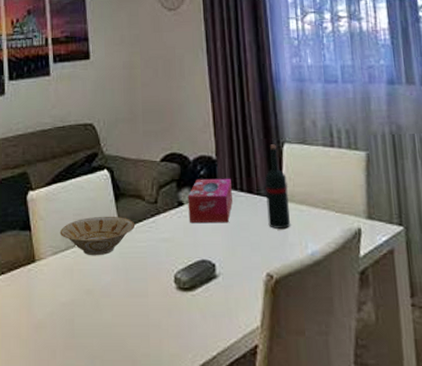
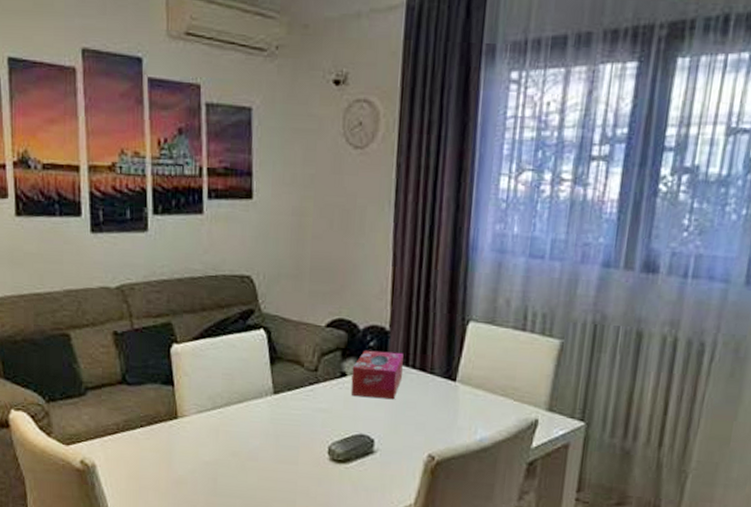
bowl: present [60,216,136,256] -> none [206,378,291,419]
wine bottle: present [265,144,291,229] -> none [438,321,467,412]

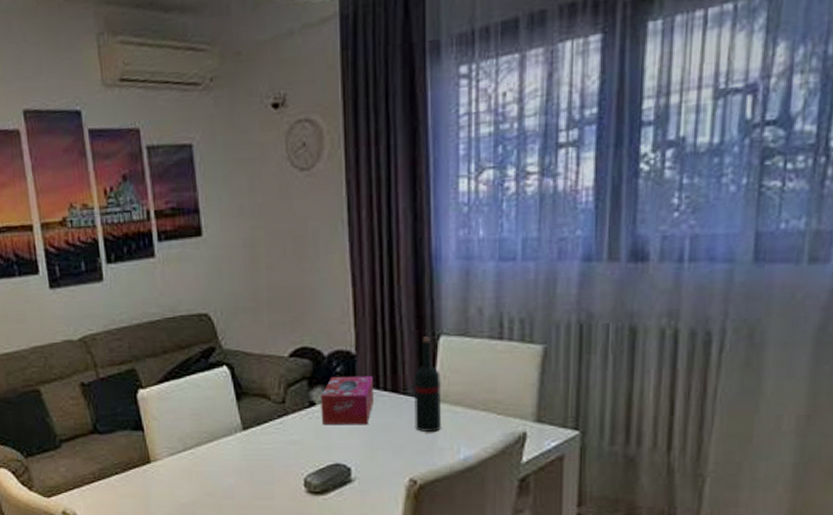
wine bottle: none [438,321,467,412] -> present [414,336,442,432]

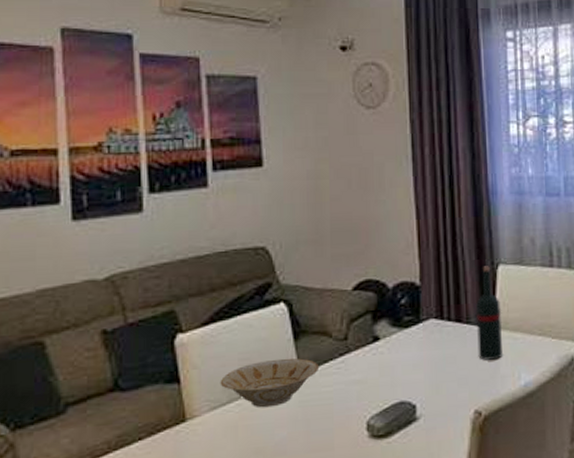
bowl: none [175,416,260,458] -> present [220,358,320,408]
tissue box: present [321,375,373,425] -> none [385,306,438,360]

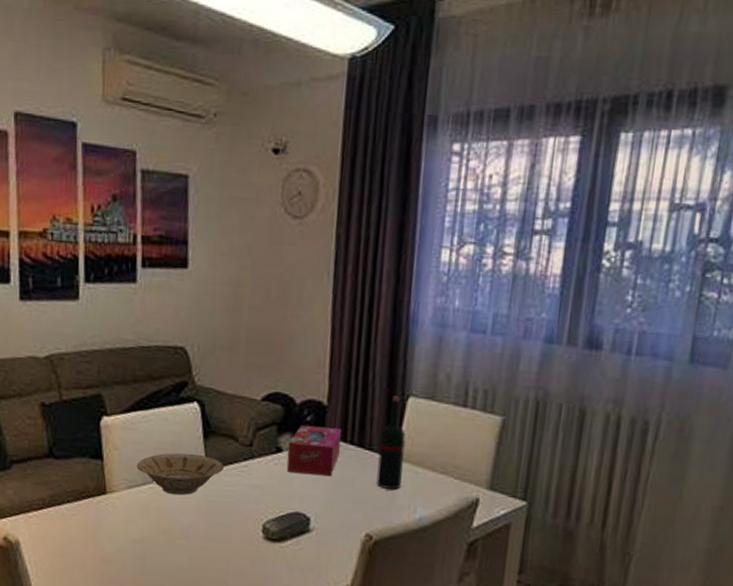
tissue box: none [385,306,438,360] -> present [286,425,341,477]

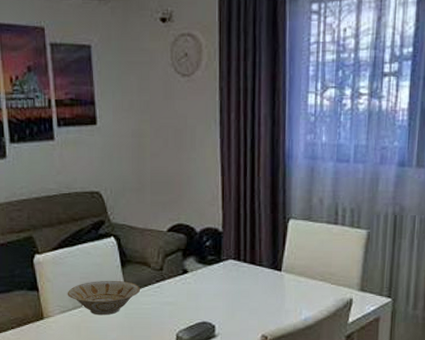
tissue box: present [286,425,341,477] -> none [192,249,235,290]
wine bottle: present [376,396,406,490] -> none [267,219,290,297]

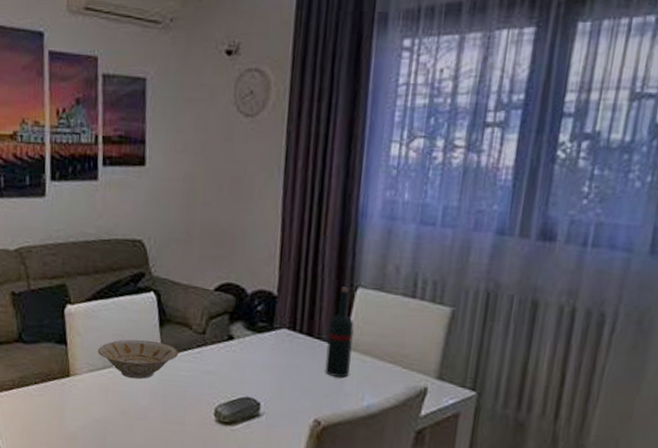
wine bottle: none [267,219,290,297] -> present [325,287,355,378]

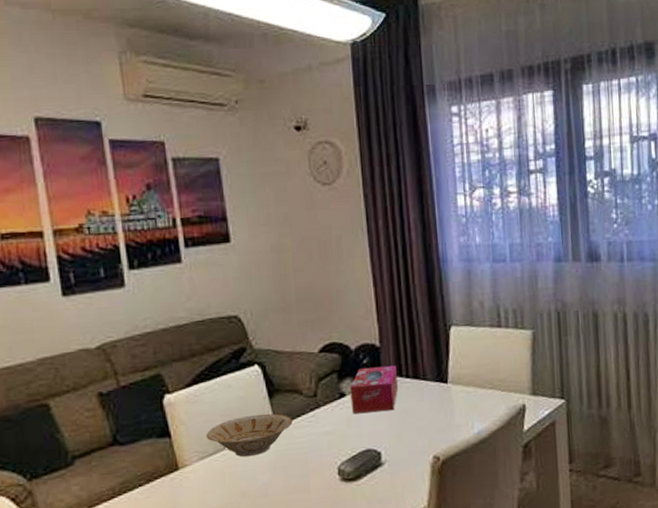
tissue box: none [237,314,291,364] -> present [350,365,398,413]
wine bottle: present [325,287,355,378] -> none [432,327,458,412]

